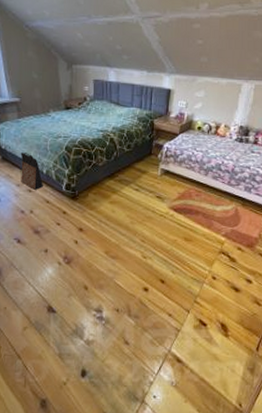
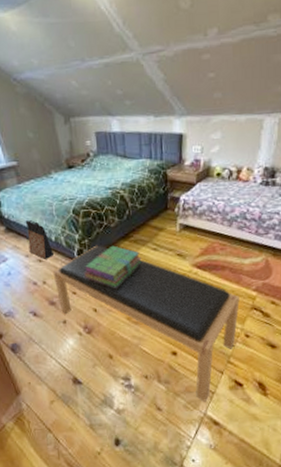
bench: none [41,181,210,340] -> present [54,245,240,403]
stack of books: none [70,183,124,223] -> present [84,245,142,288]

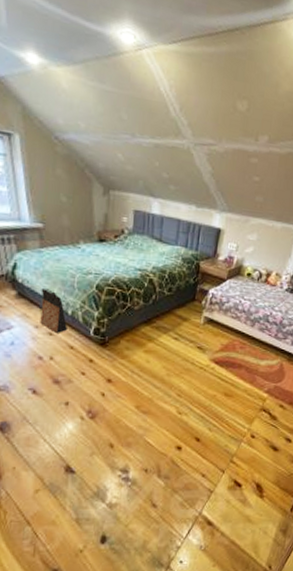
bench: present [54,245,240,403] -> none [63,326,251,502]
stack of books: present [84,245,142,288] -> none [97,328,161,374]

